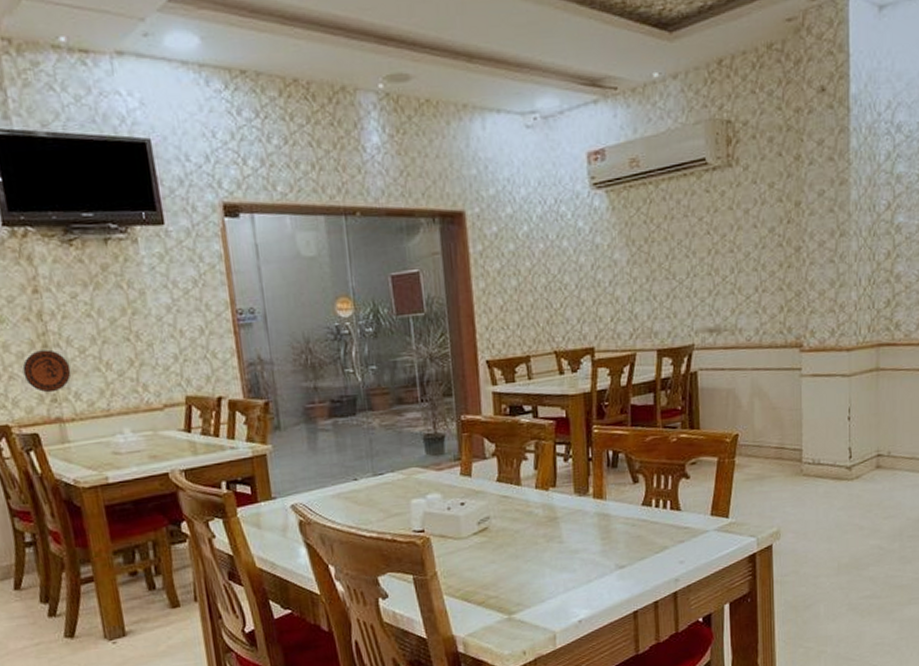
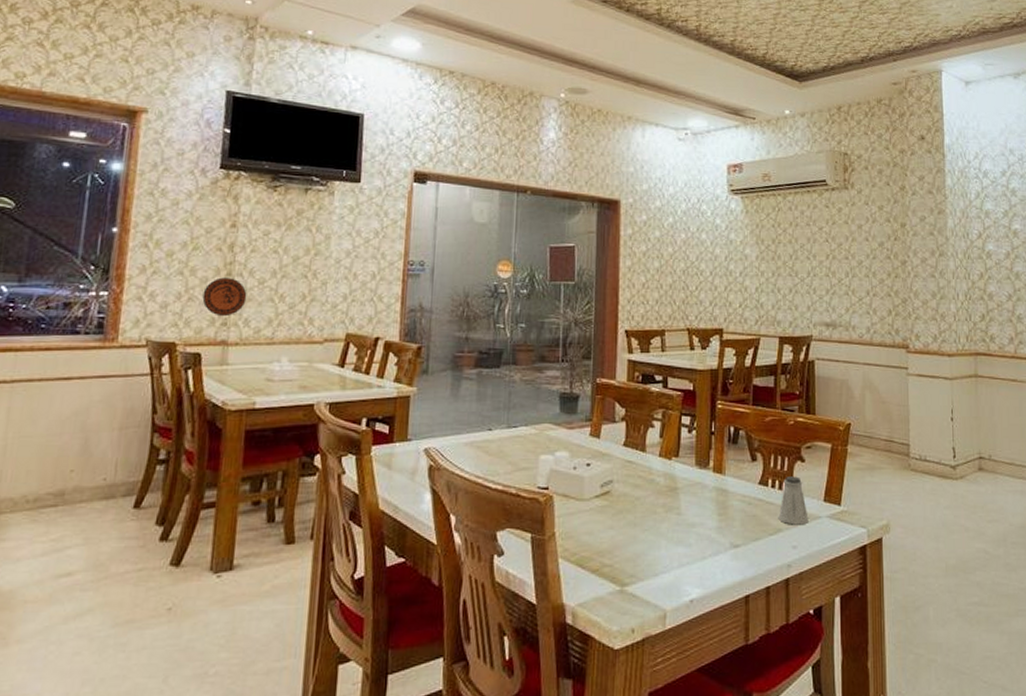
saltshaker: none [663,494,696,542] -> present [778,476,809,525]

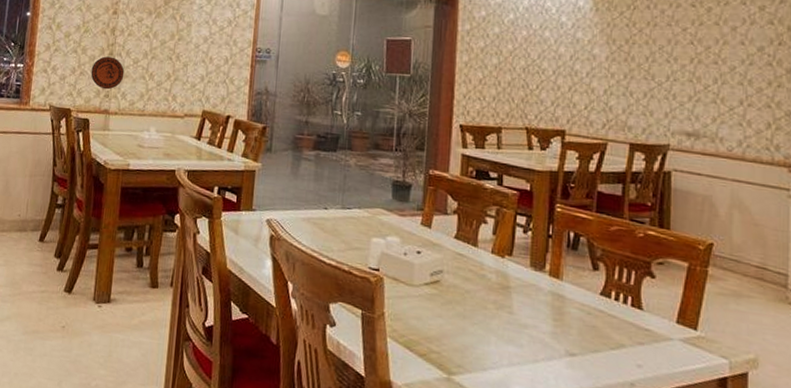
saltshaker: present [778,476,809,525] -> none [621,291,658,345]

